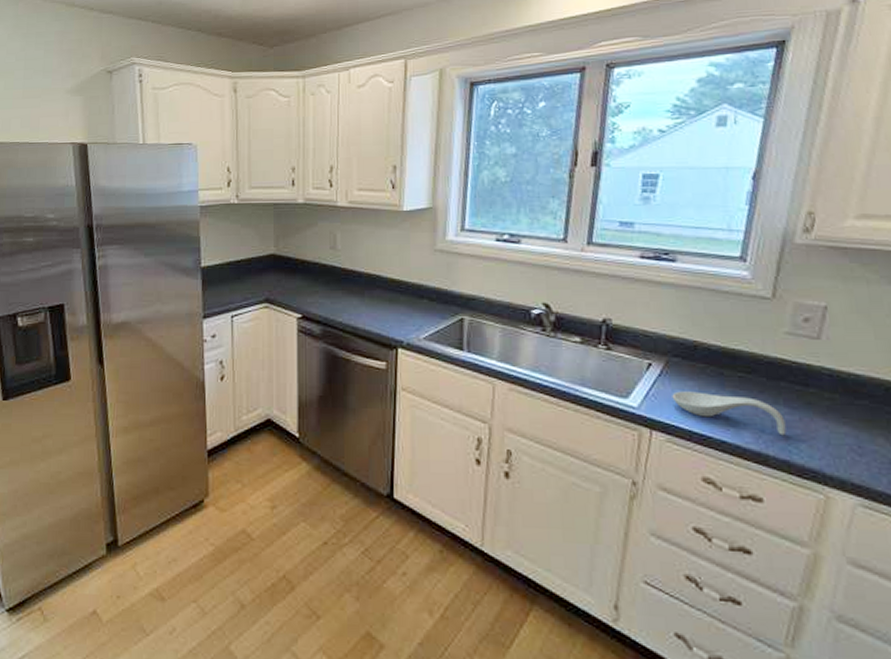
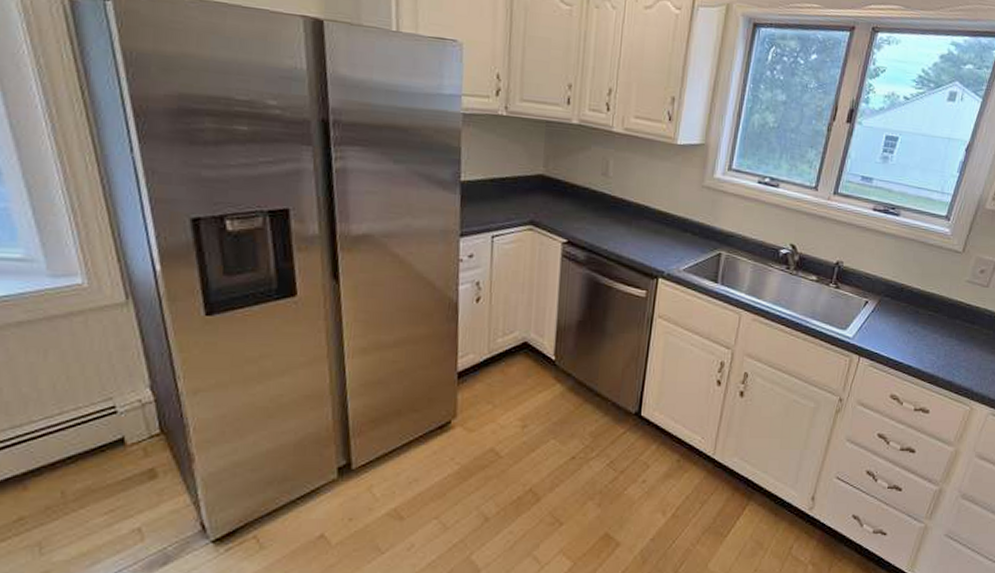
spoon rest: present [672,391,787,436] -> none [879,325,954,362]

